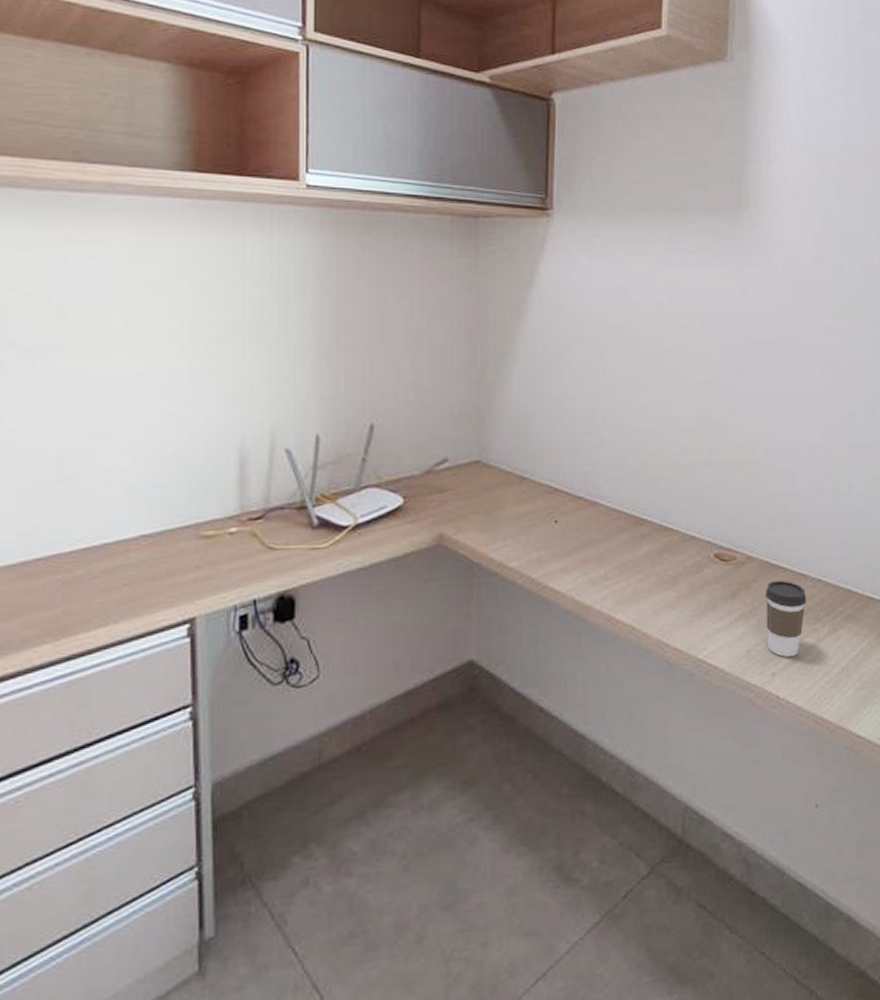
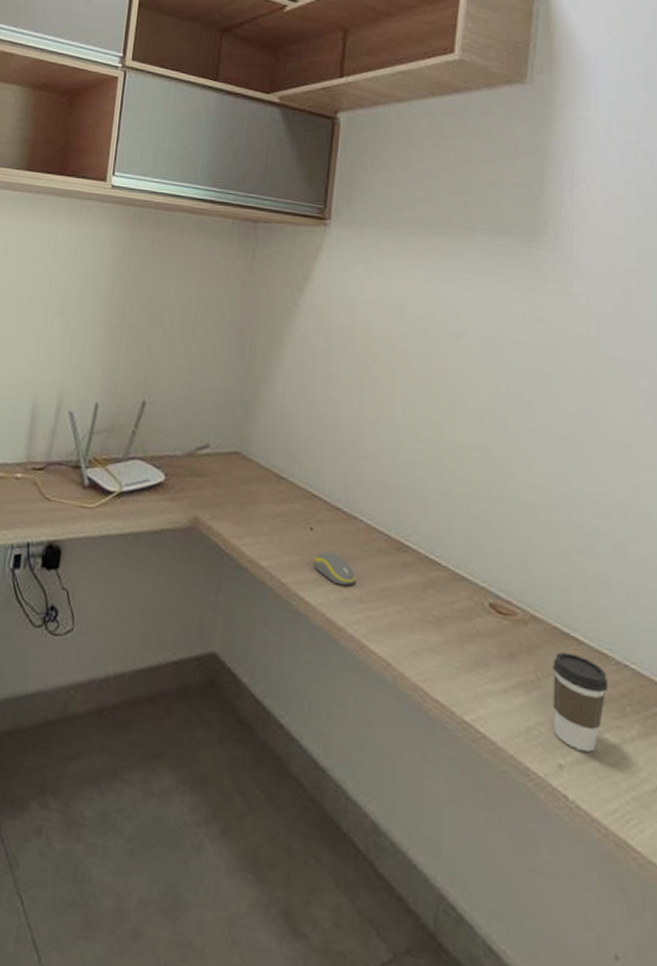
computer mouse: none [560,539,601,569] -> present [313,551,357,586]

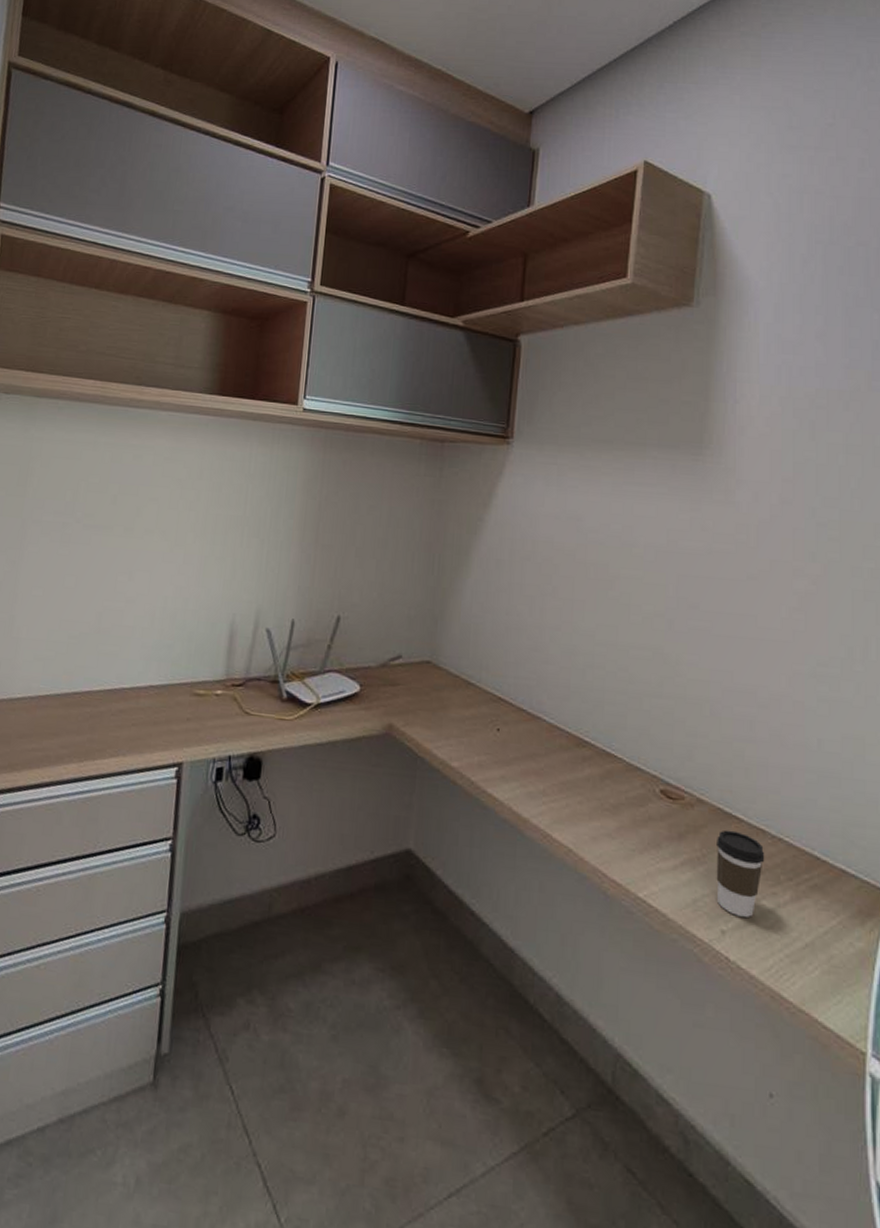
computer mouse: present [313,551,357,586] -> none [501,750,541,781]

